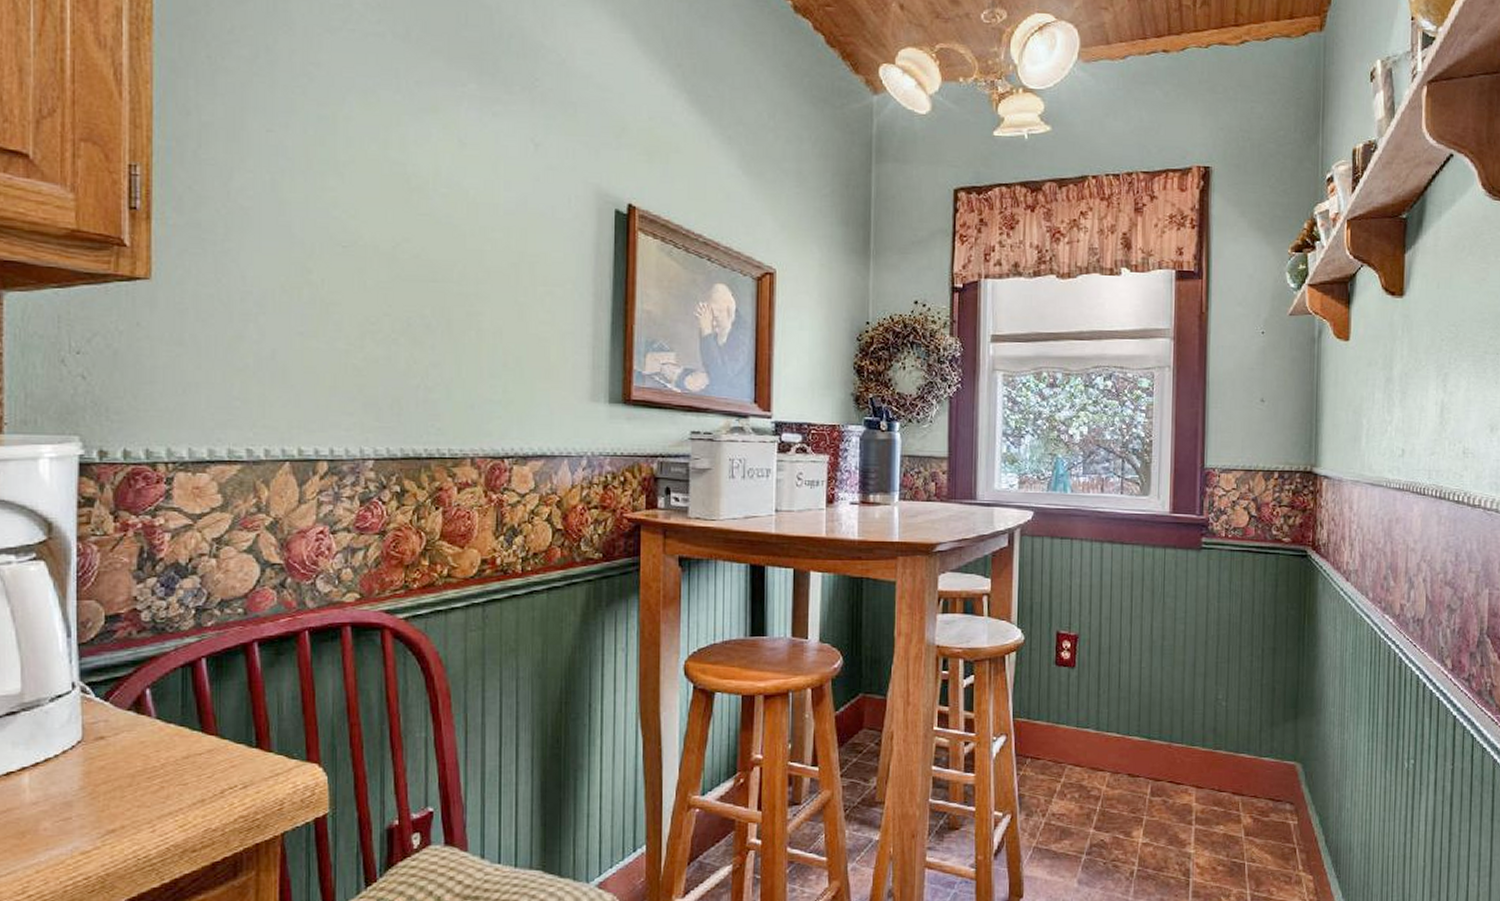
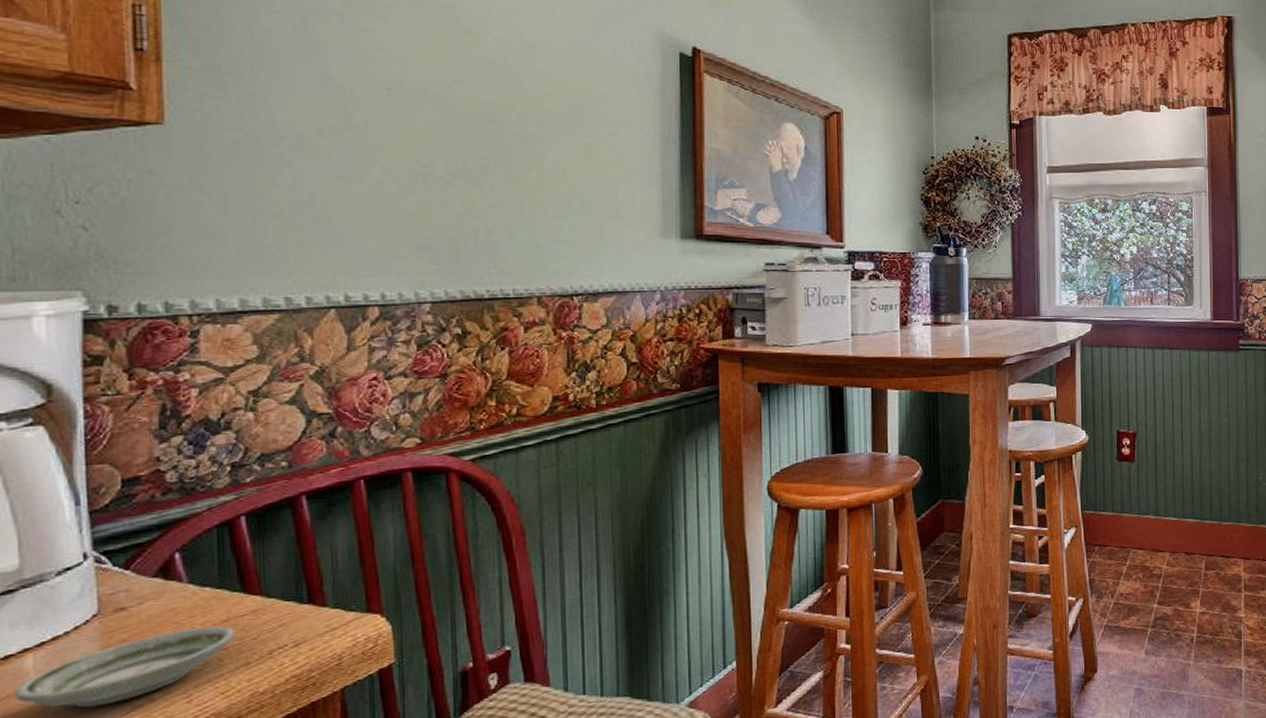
saucer: none [13,761,193,827] -> present [14,625,235,708]

